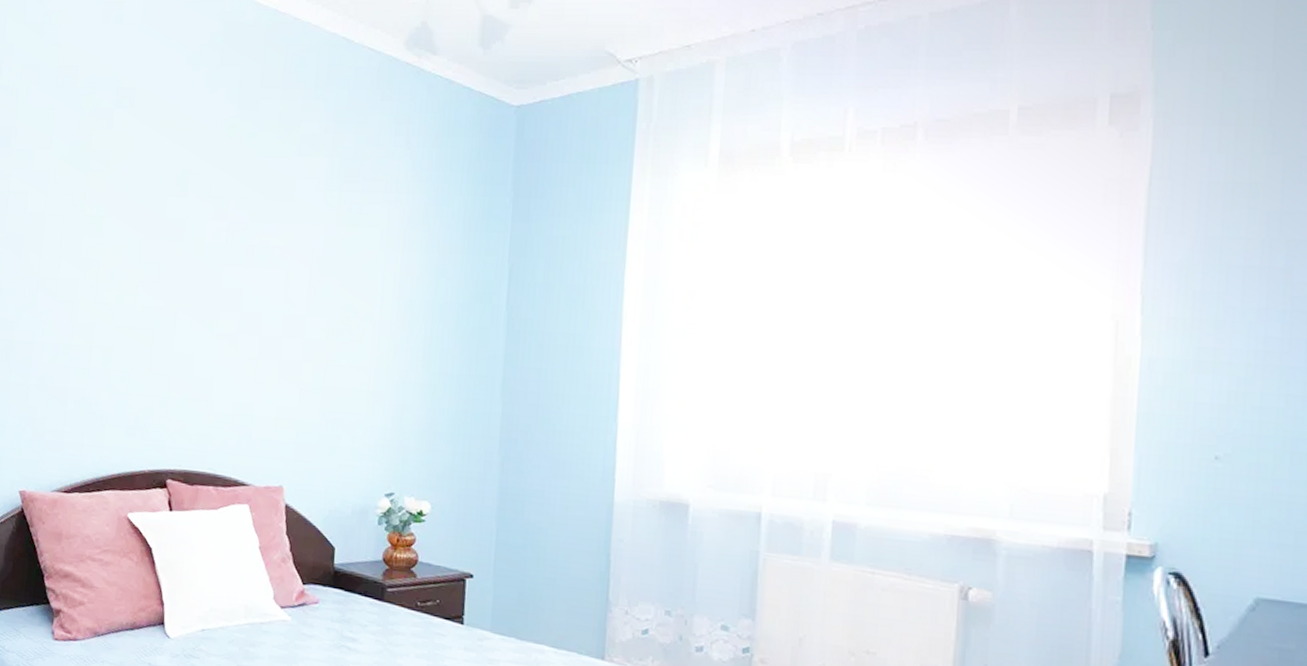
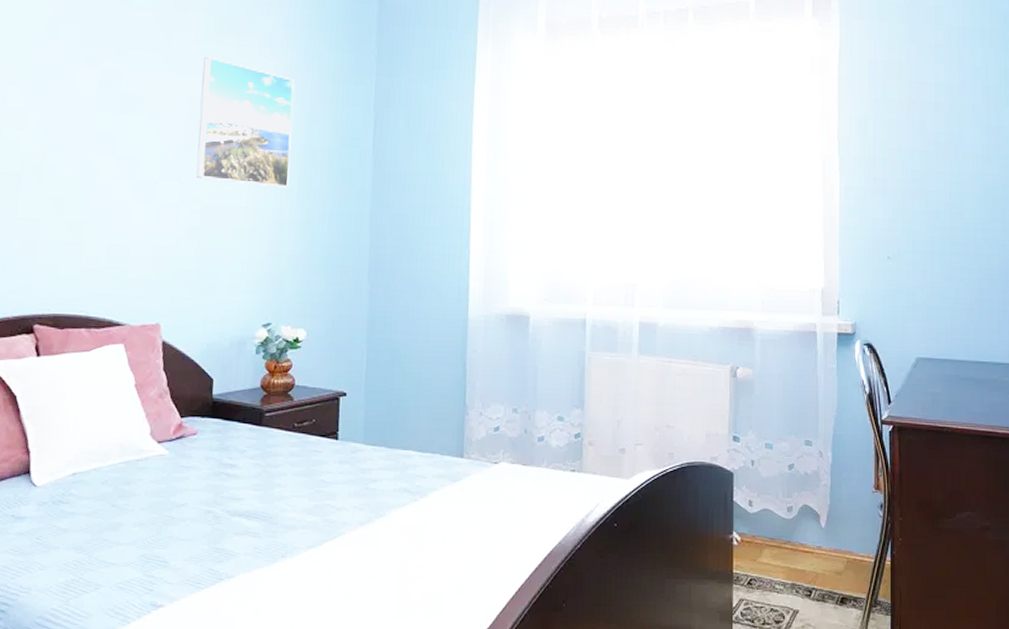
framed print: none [318,204,422,348] -> present [195,56,295,188]

